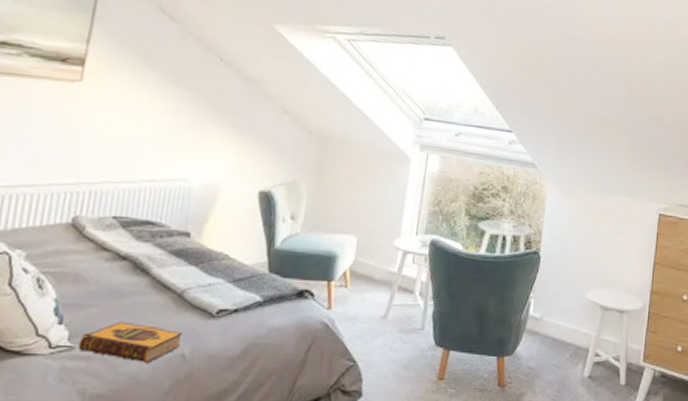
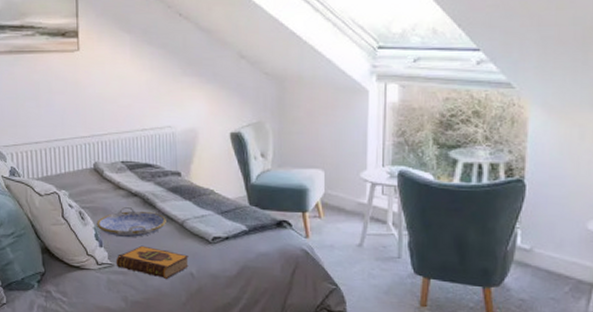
serving tray: none [59,271,161,312] -> present [96,206,166,238]

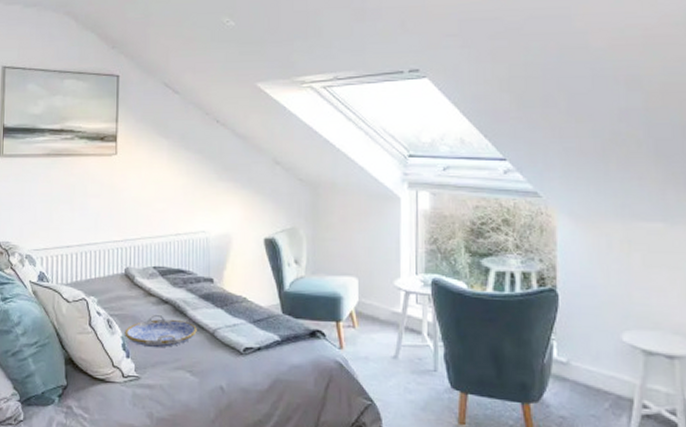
hardback book: present [116,245,189,279] -> none [142,356,219,393]

